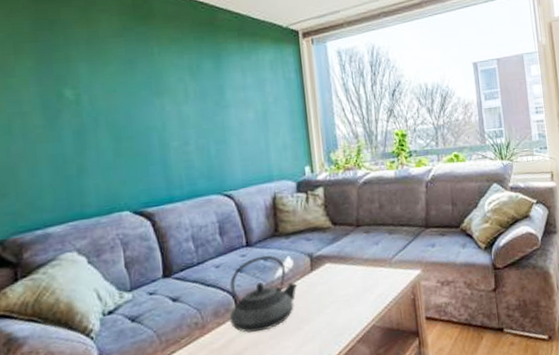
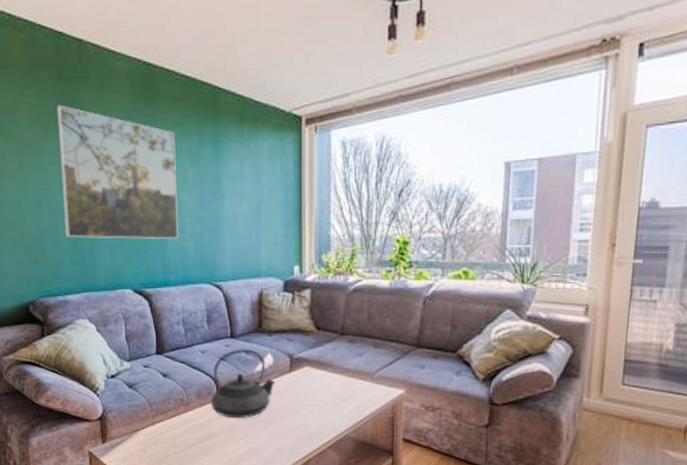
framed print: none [32,24,182,163] -> present [57,104,179,240]

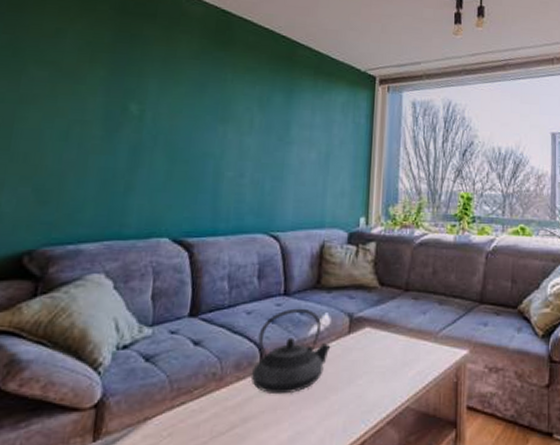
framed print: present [57,104,179,240] -> none [95,36,245,184]

